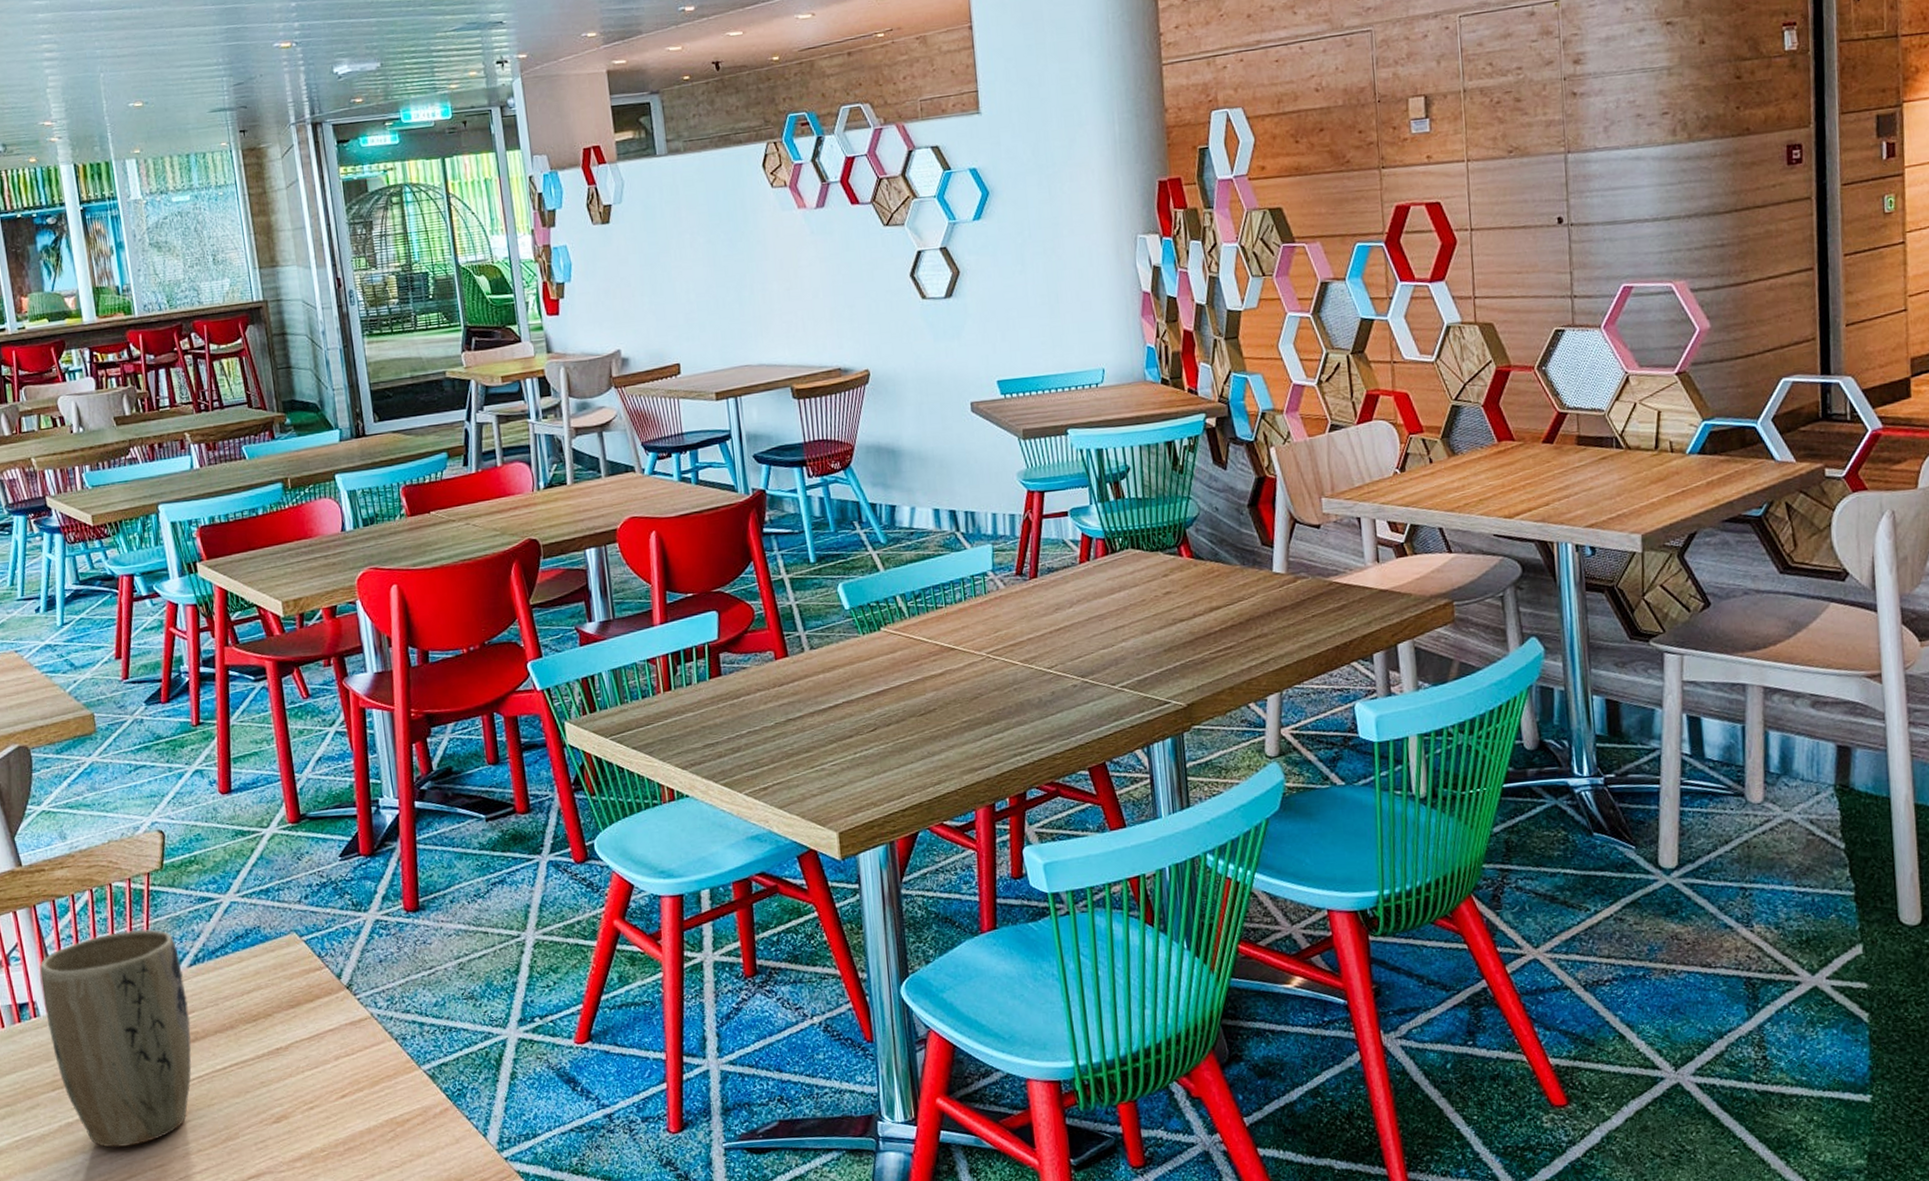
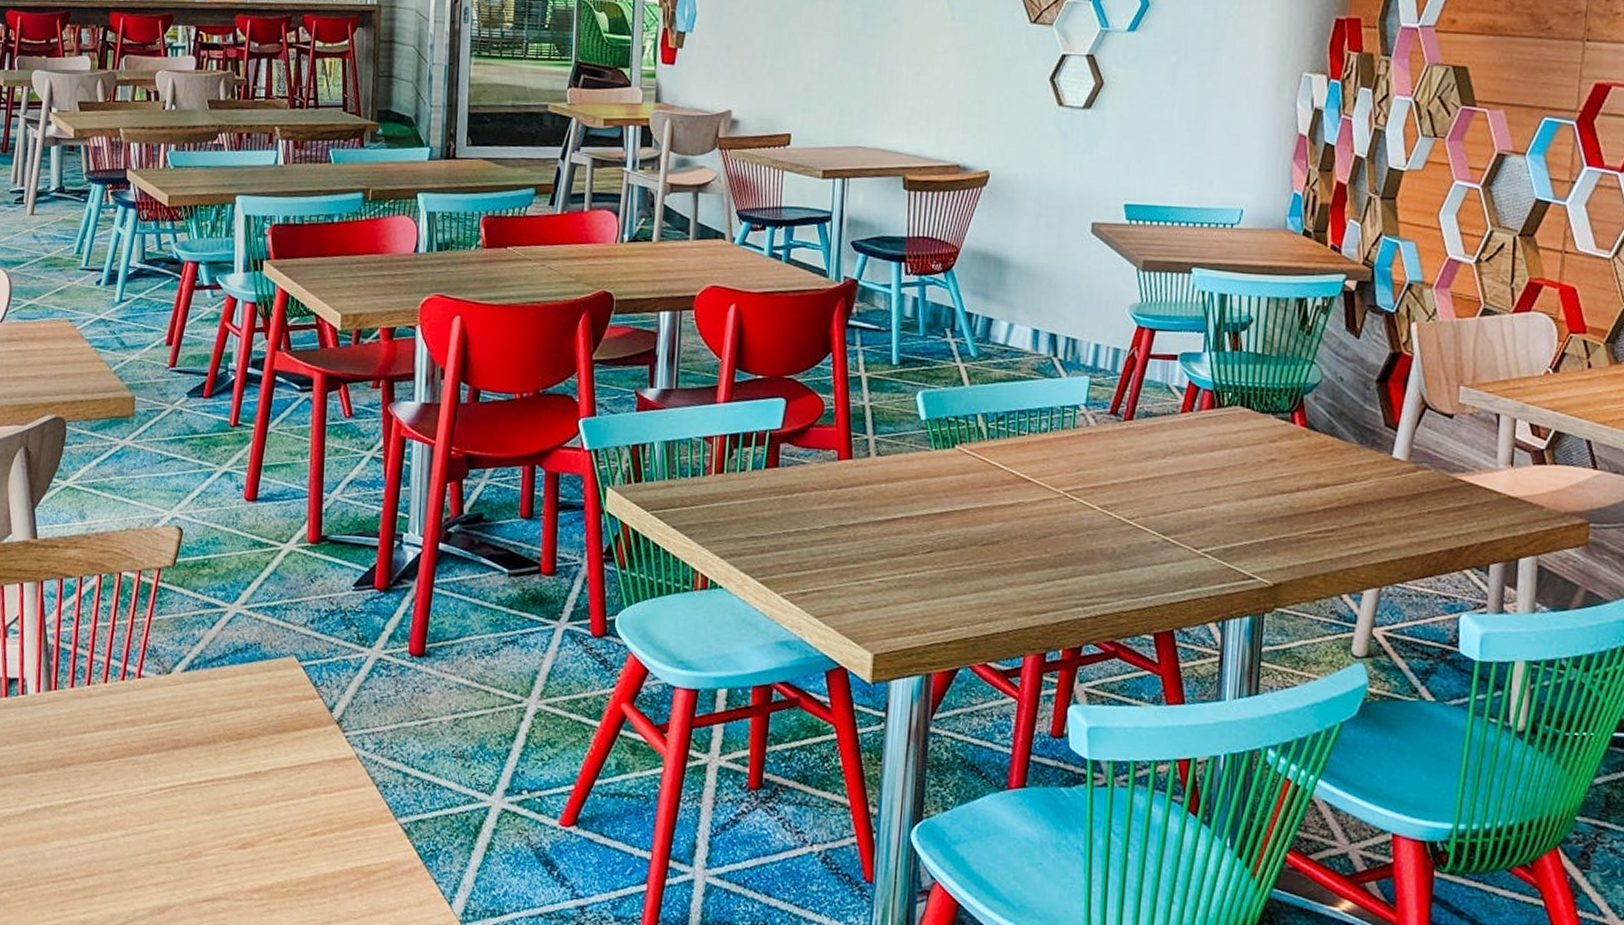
plant pot: present [39,929,192,1148] -> none [32,623,175,845]

